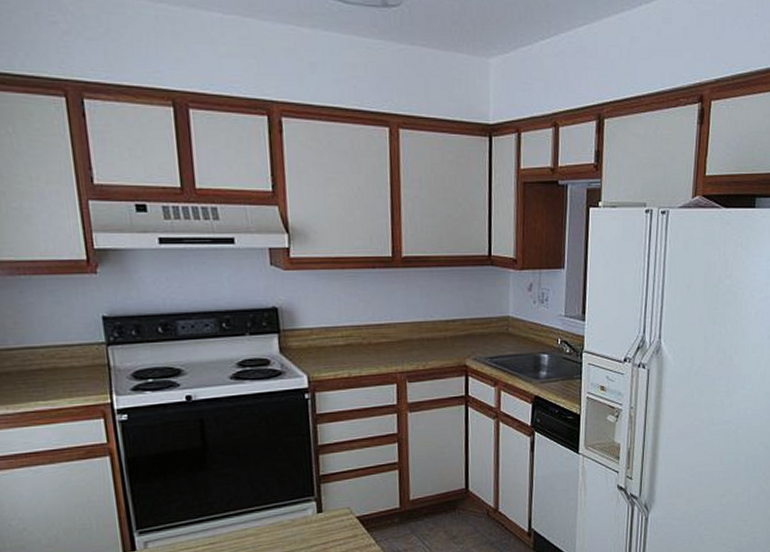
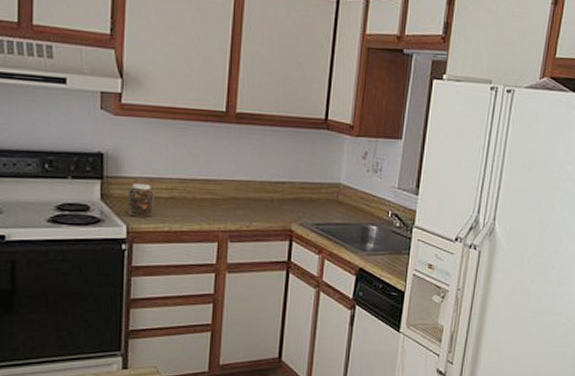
jar: none [305,333,332,366] -> present [127,182,154,217]

